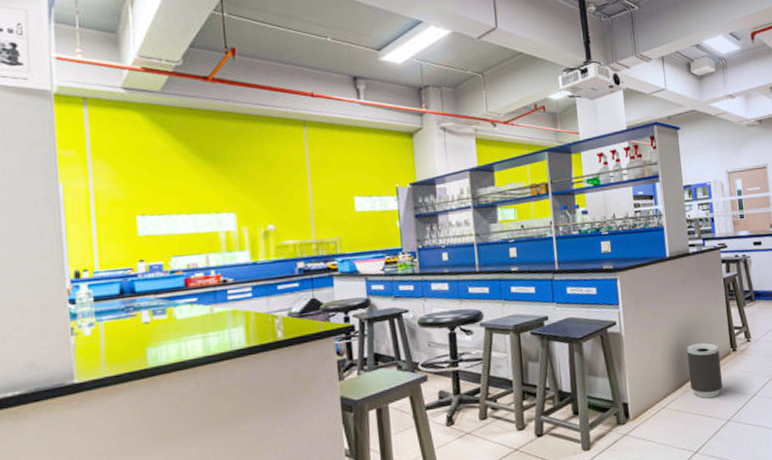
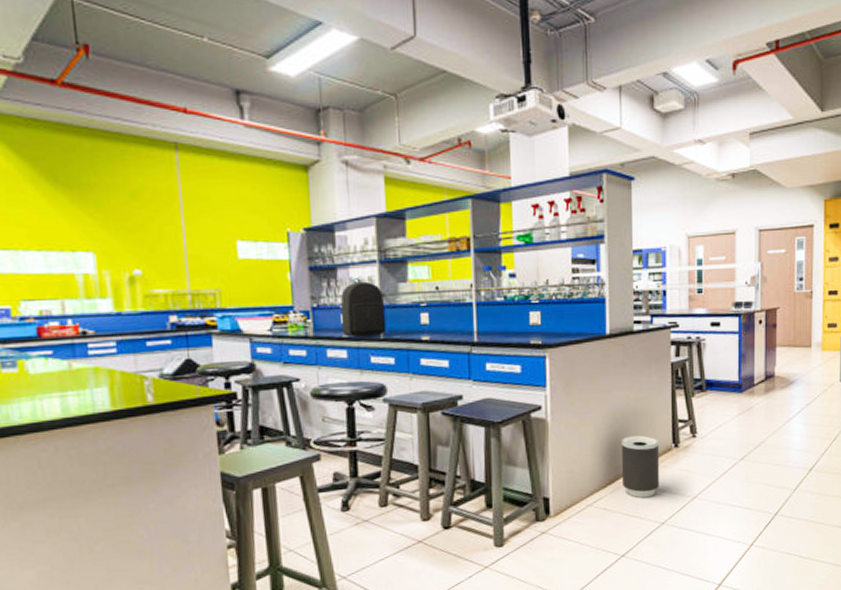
backpack: none [442,222,481,273] -> present [340,278,387,338]

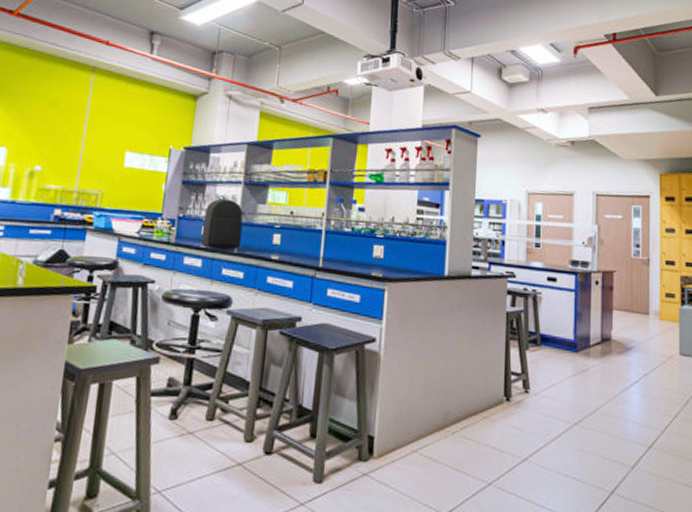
trash bin: present [621,435,660,498] -> none [450,382,491,452]

